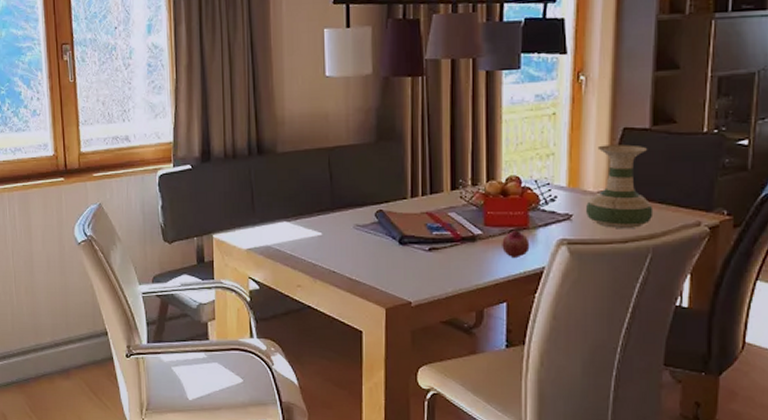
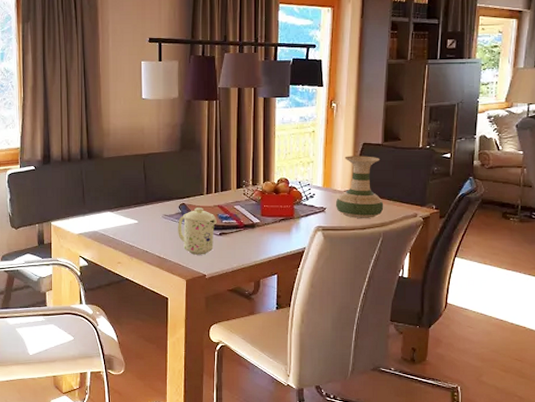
mug: none [374,215,425,276] -> present [178,208,217,255]
fruit: present [502,229,530,257] -> none [274,219,295,240]

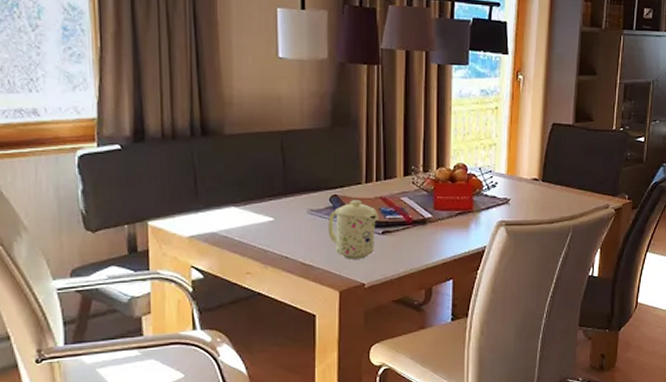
vase: present [335,156,384,218] -> none [520,138,574,210]

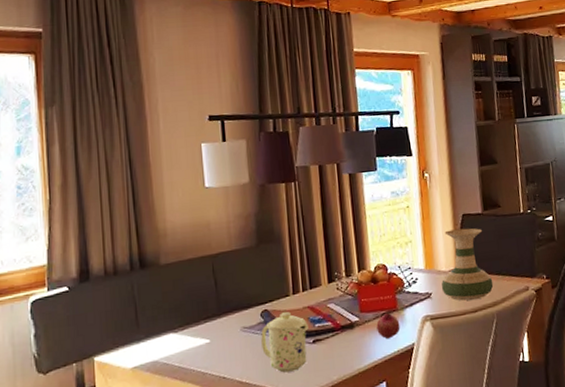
fruit: none [449,213,474,238] -> present [376,312,401,339]
vase: none [520,138,574,210] -> present [441,228,494,301]

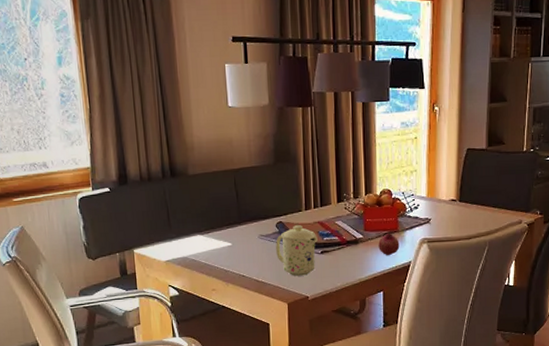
vase: present [441,228,494,301] -> none [440,162,489,228]

